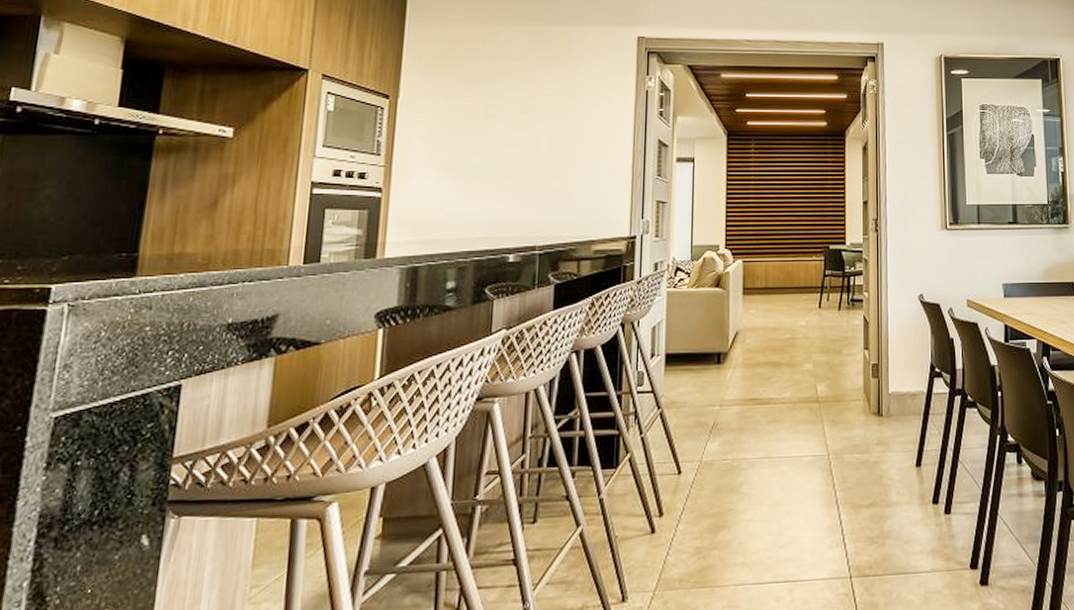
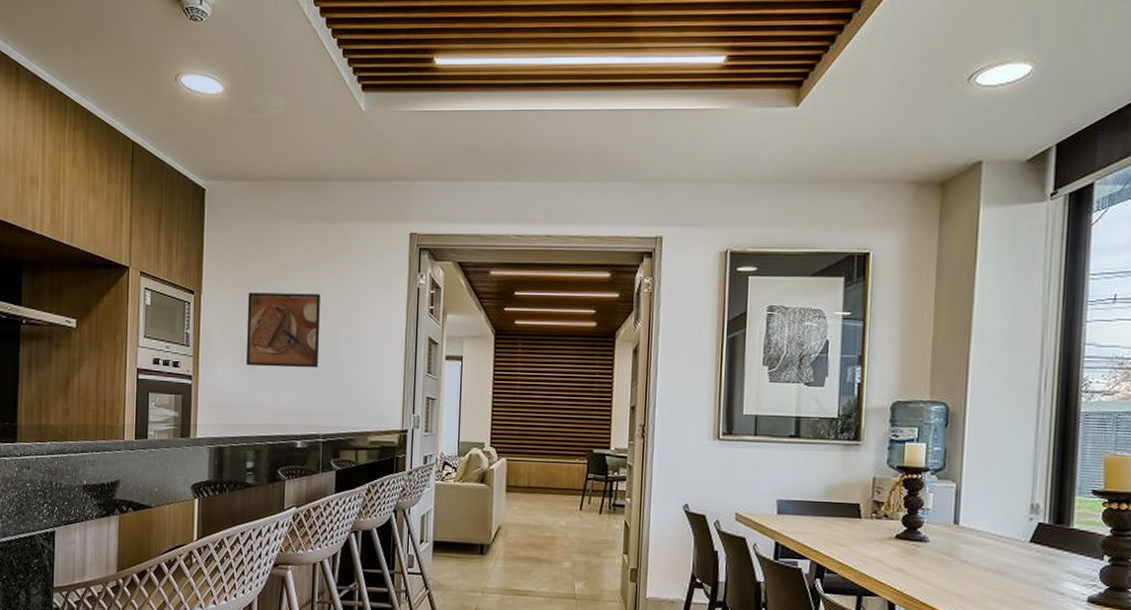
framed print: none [450,96,540,175] -> present [246,292,321,368]

